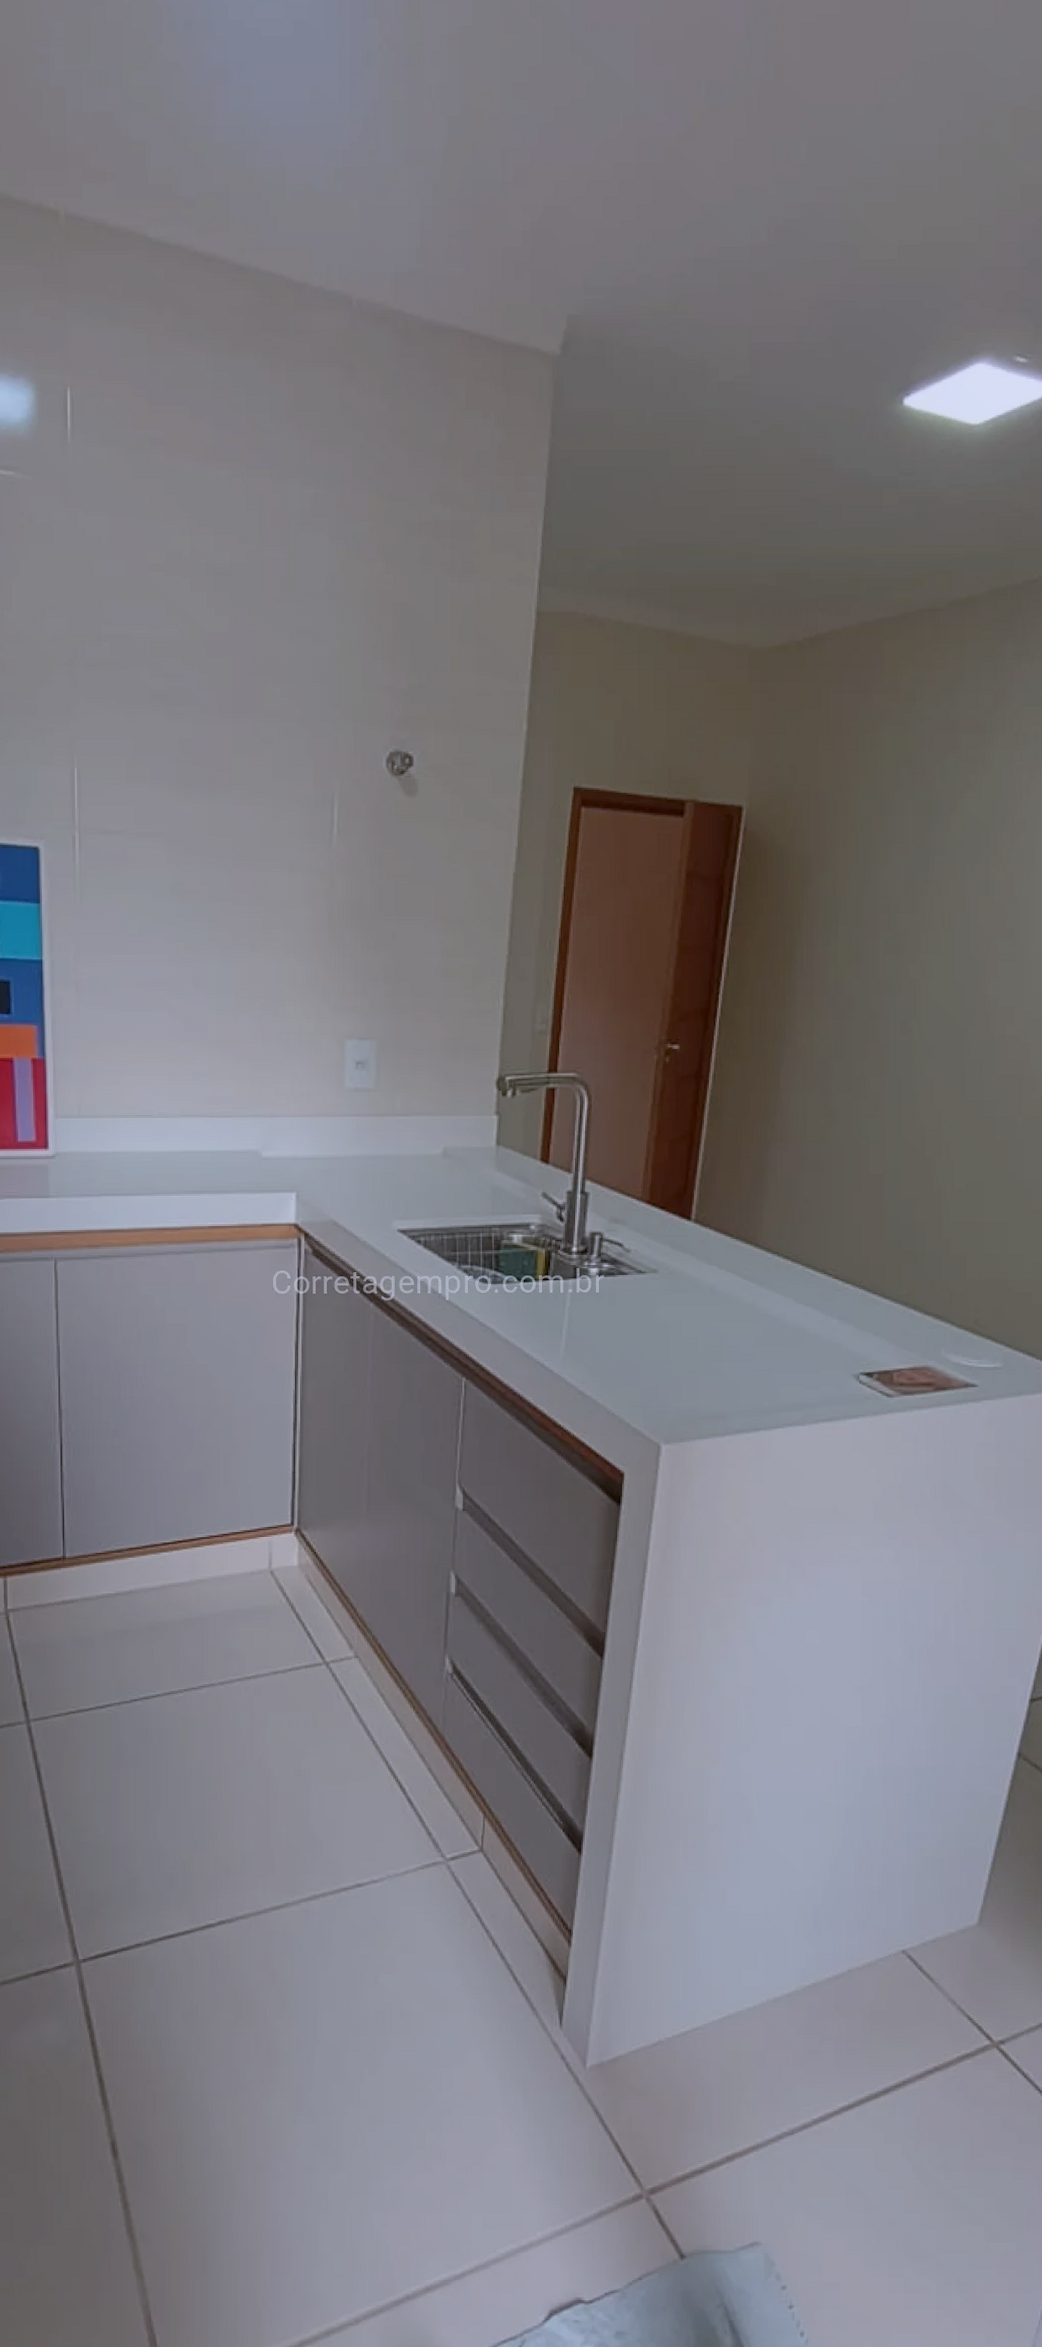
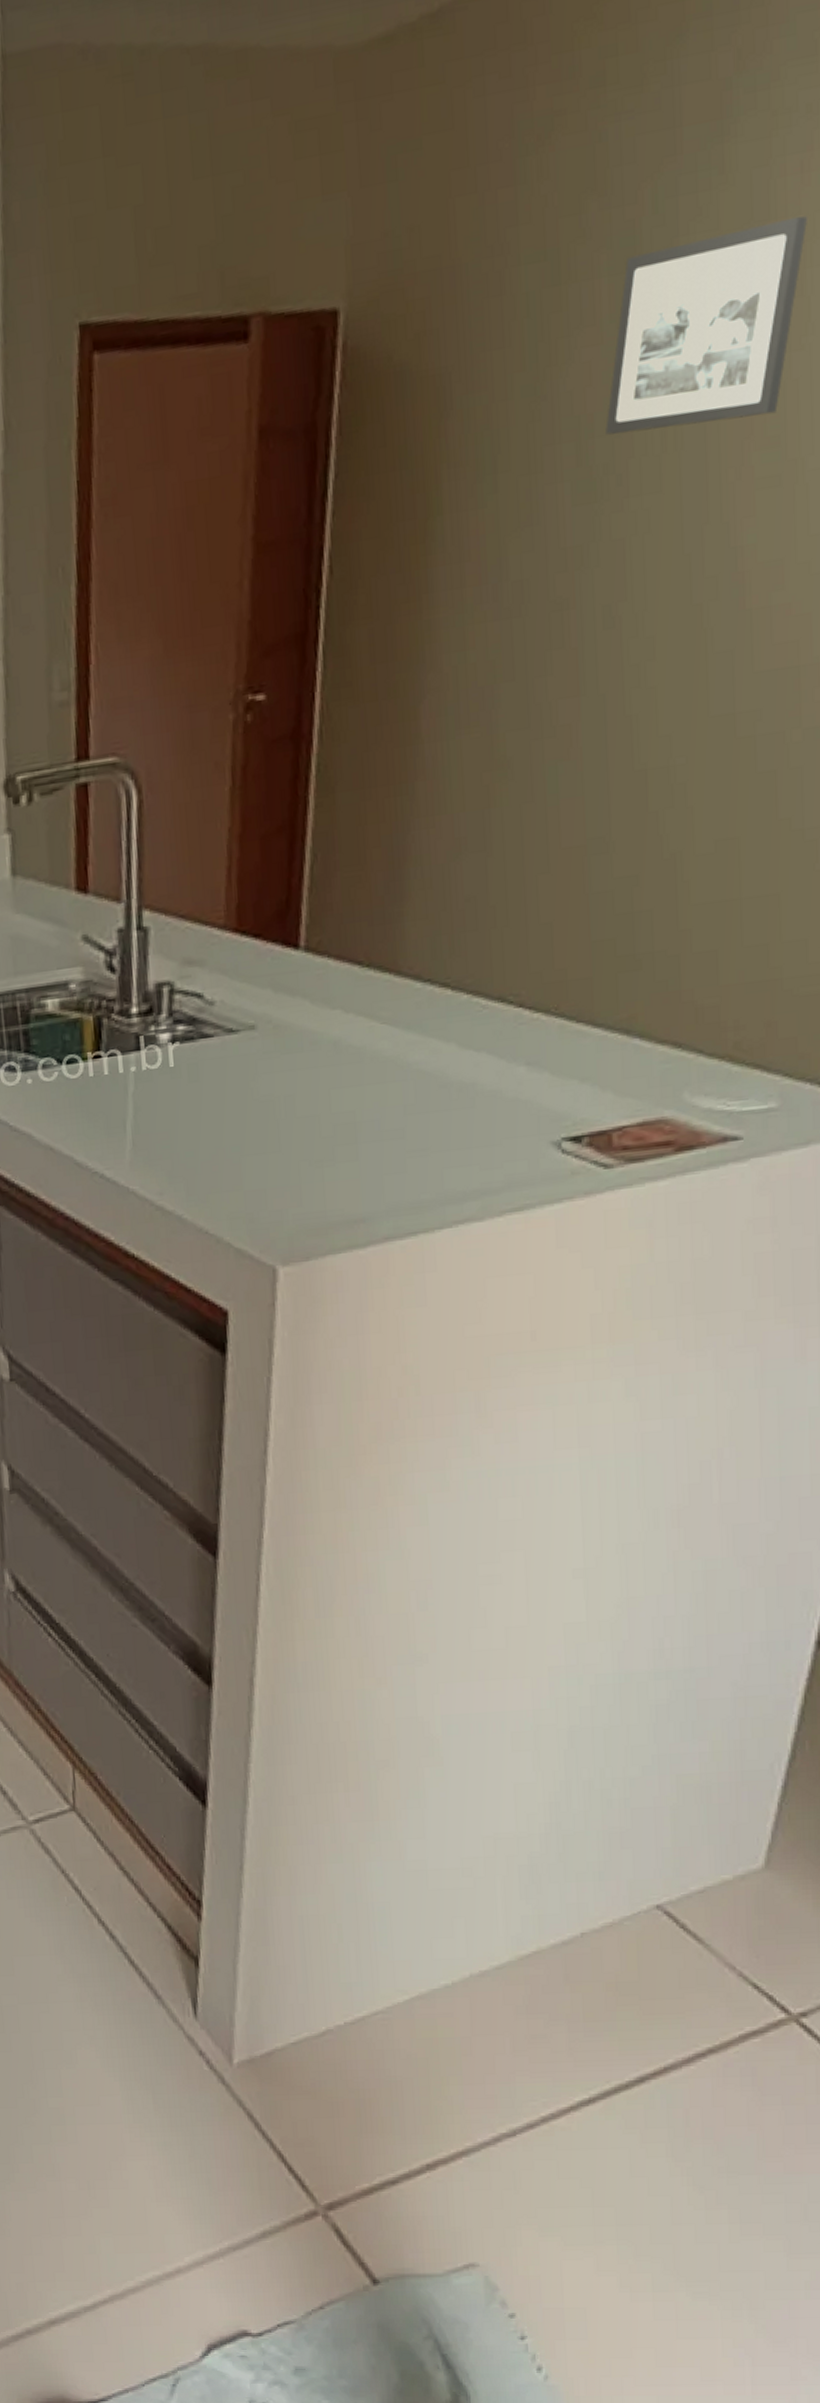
picture frame: none [907,798,1034,916] -> present [605,215,809,435]

